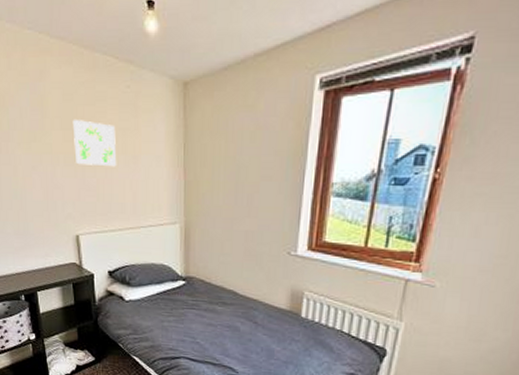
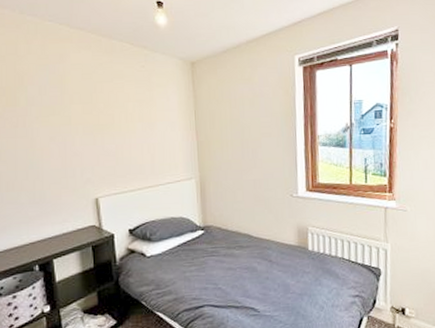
wall art: present [72,120,117,167] -> none [91,95,135,134]

